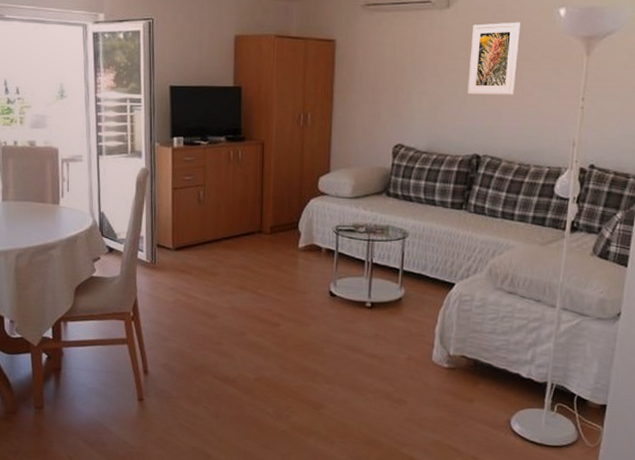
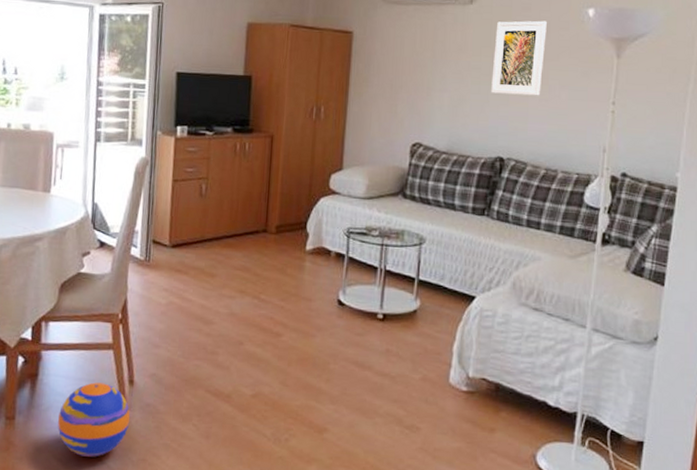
ball: none [82,373,147,438] -> present [57,382,131,457]

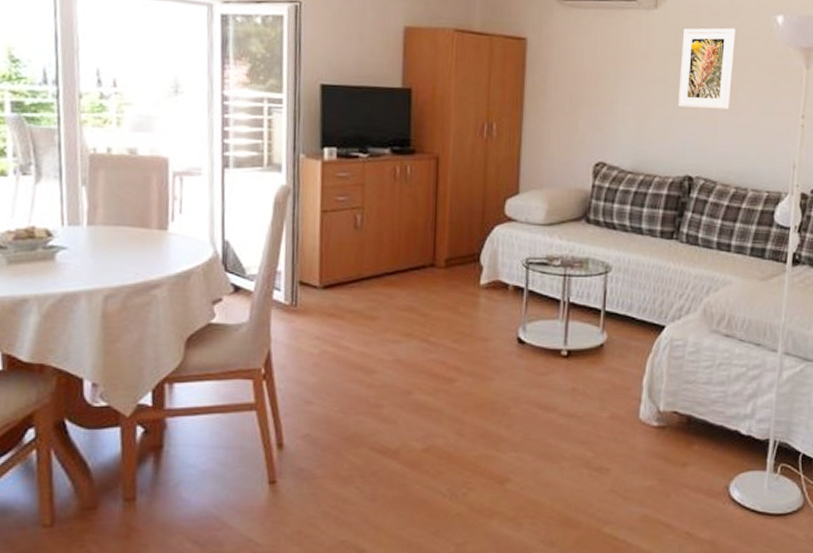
ball: present [57,382,131,457] -> none [191,449,281,535]

